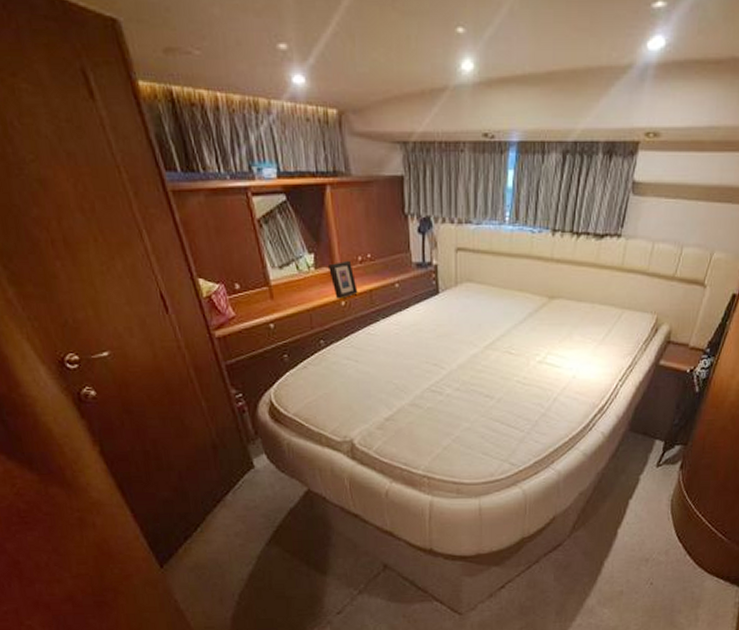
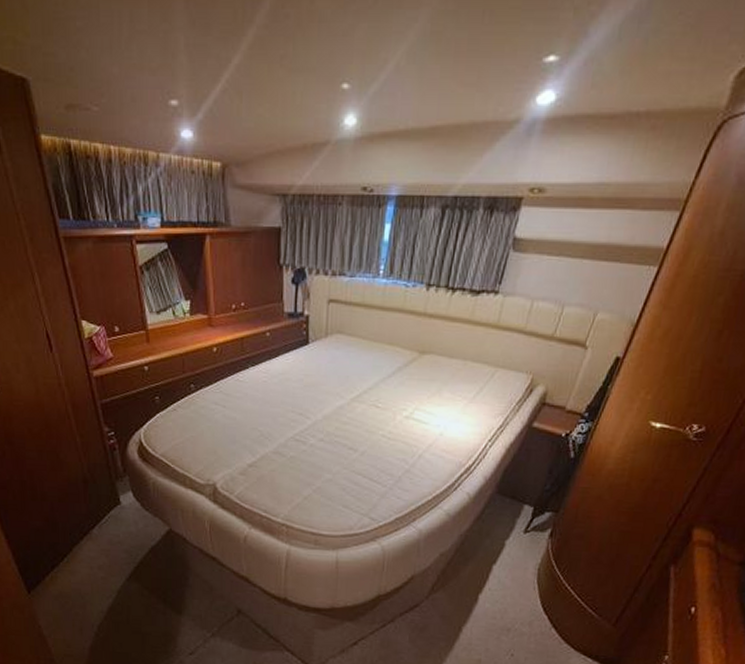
picture frame: present [329,260,358,299] -> none [203,308,230,345]

